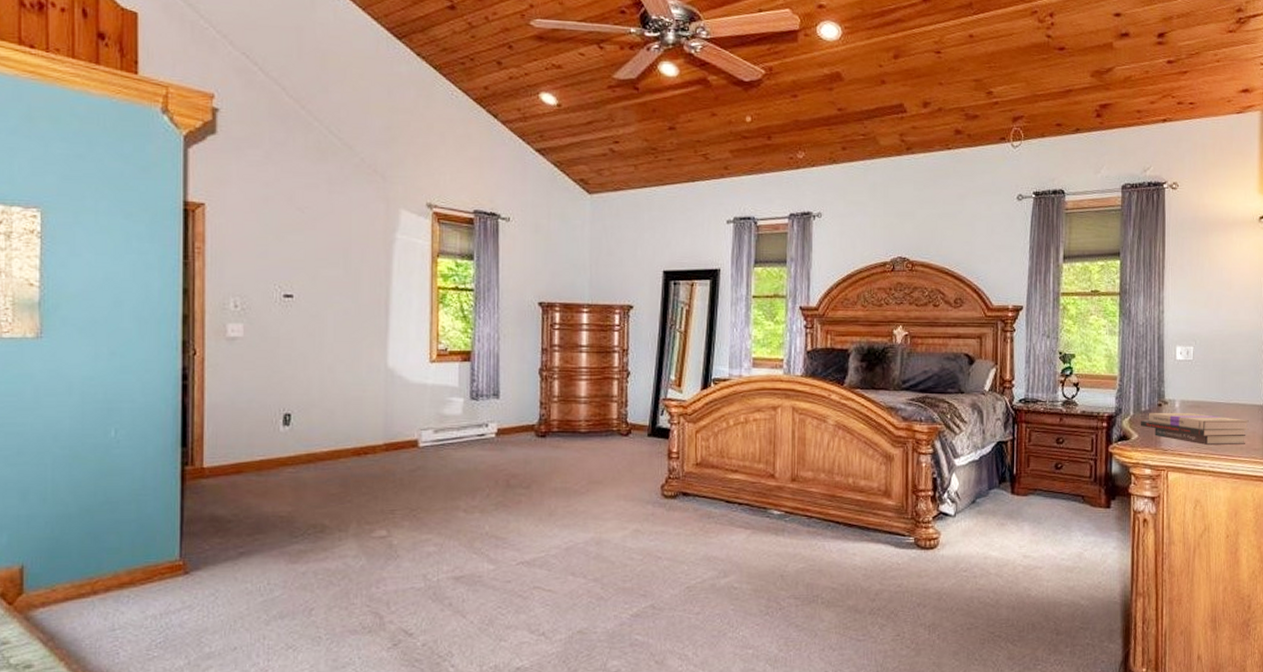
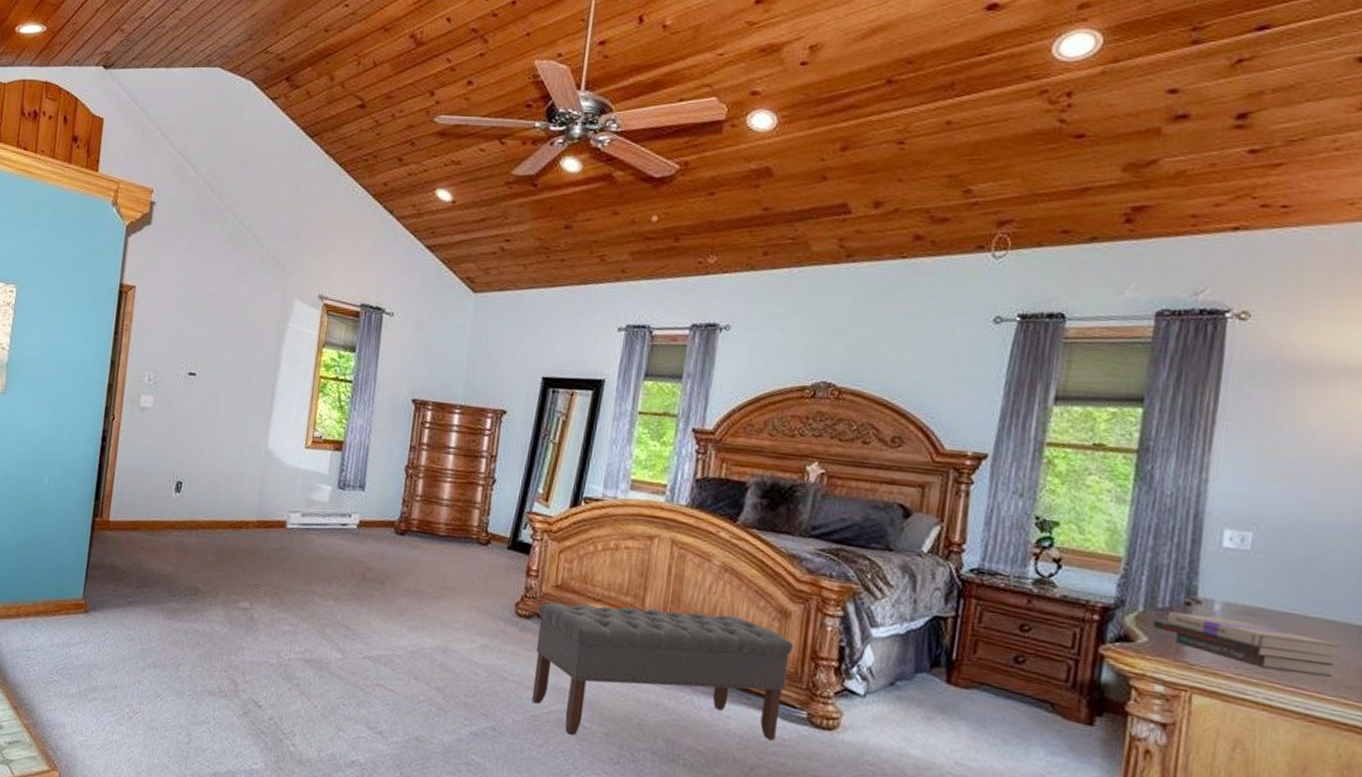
bench: none [683,467,899,597] -> present [531,602,794,740]

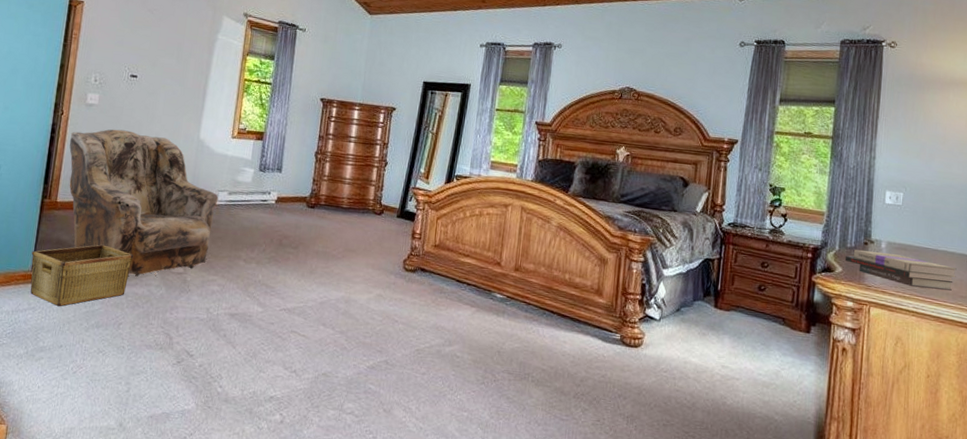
hamper: none [82,571,194,642] -> present [30,244,134,307]
armchair: none [121,436,290,612] -> present [69,129,219,277]
bench: present [531,602,794,740] -> none [416,258,610,363]

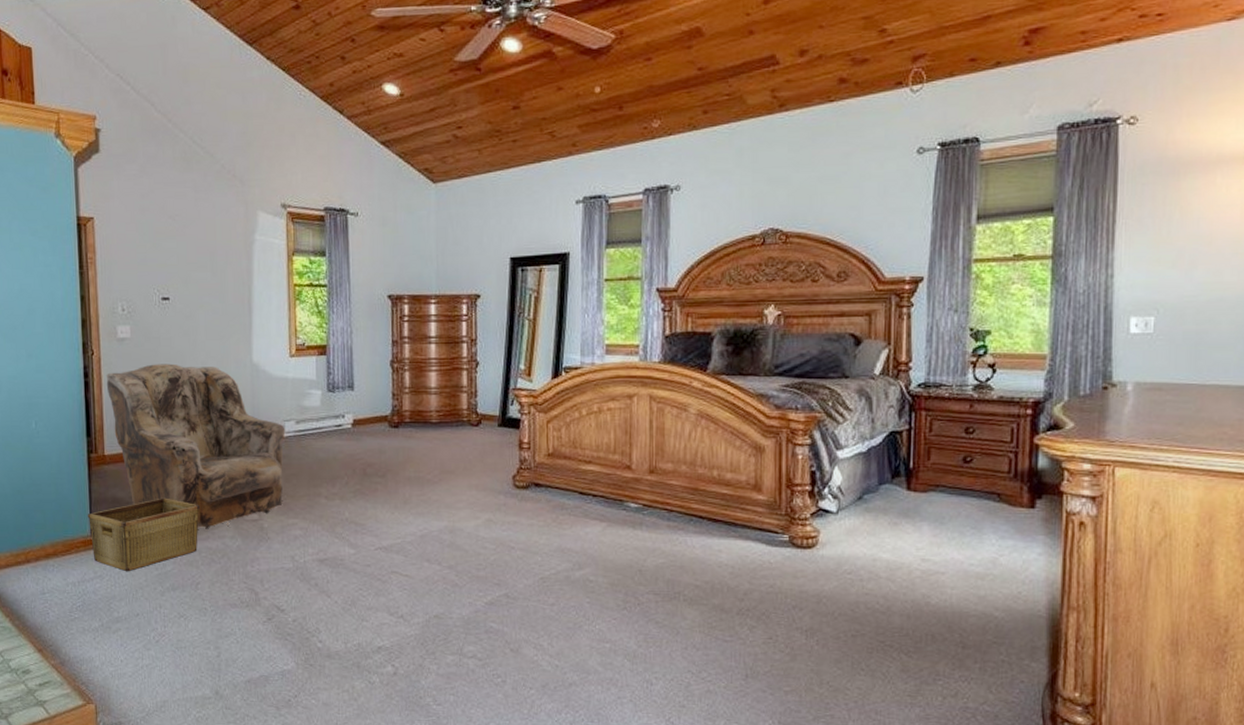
books: present [845,249,957,291] -> none [1078,396,1233,435]

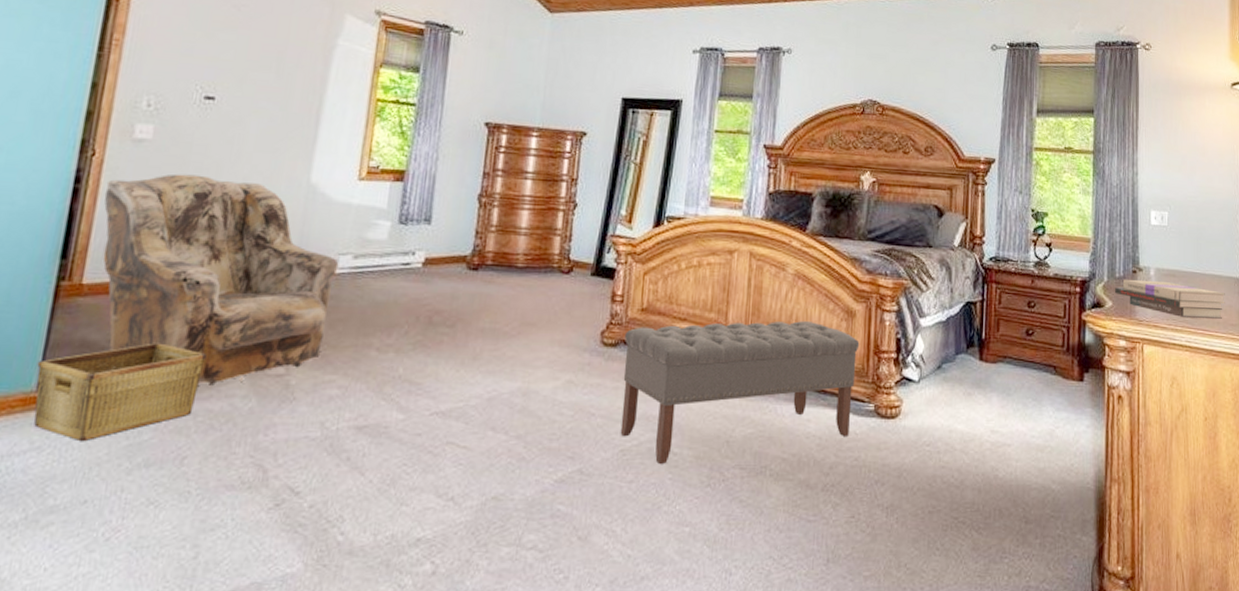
bench: none [535,459,770,590] -> present [620,321,860,464]
books: none [1078,396,1233,435] -> present [1115,279,1225,319]

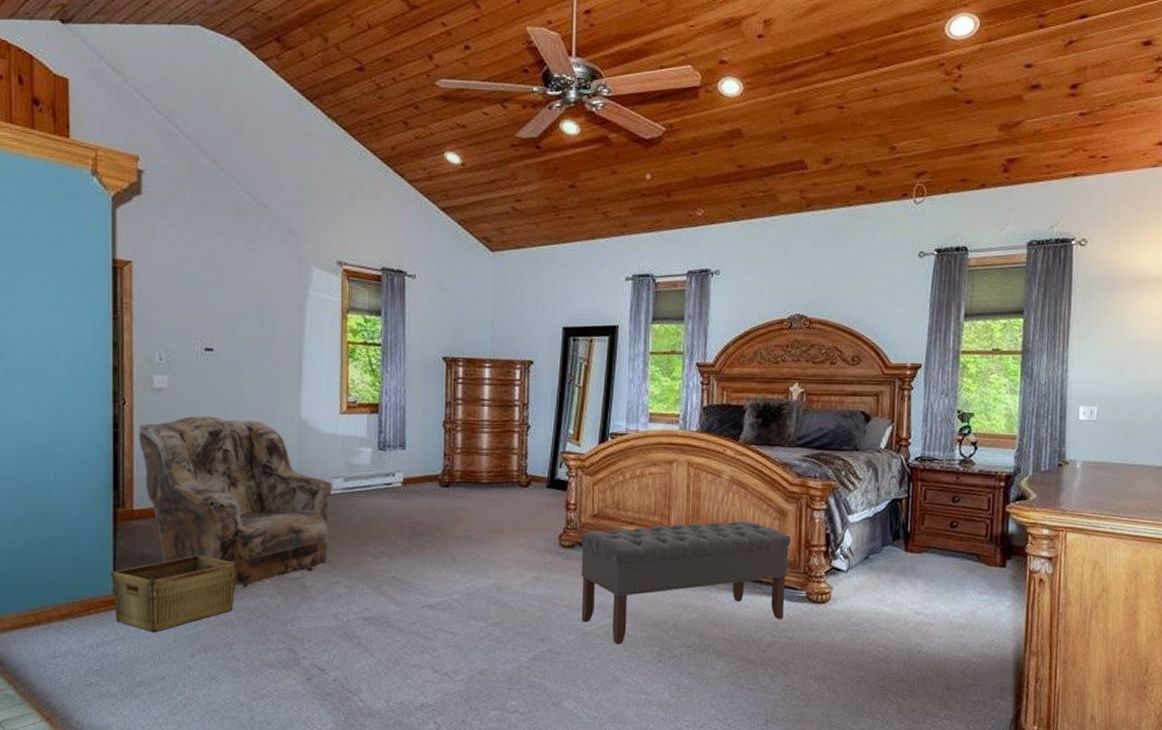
books: present [1115,279,1225,319] -> none [1040,472,1153,506]

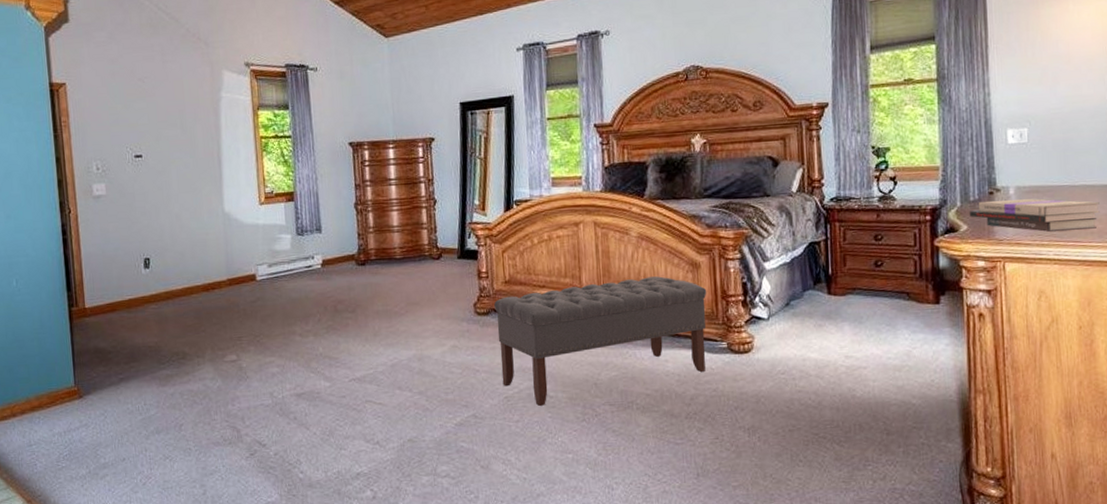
hamper: present [110,555,239,633] -> none [70,345,181,419]
armchair: present [138,416,333,588] -> none [83,217,260,373]
books: none [1040,472,1153,506] -> present [970,198,1100,232]

